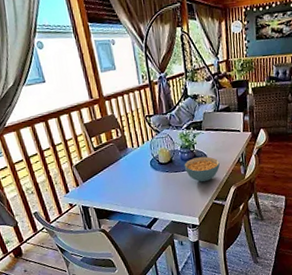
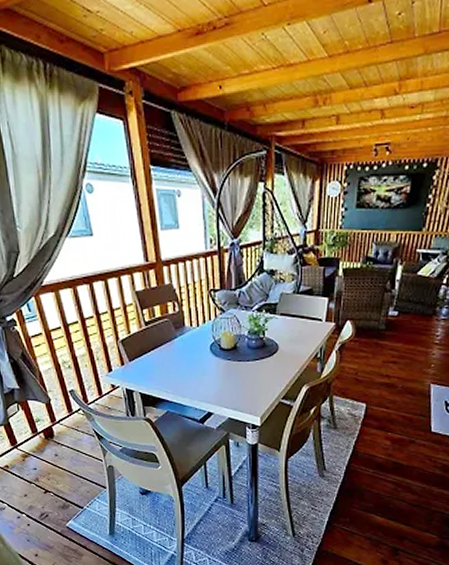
cereal bowl: present [184,156,220,182] -> none [250,347,293,377]

